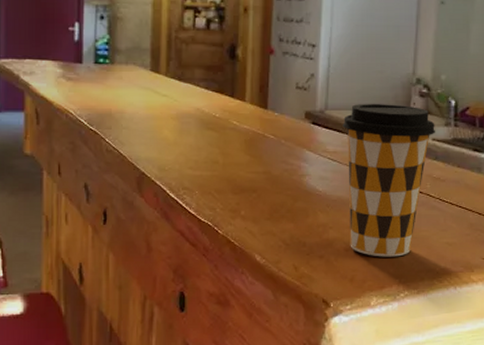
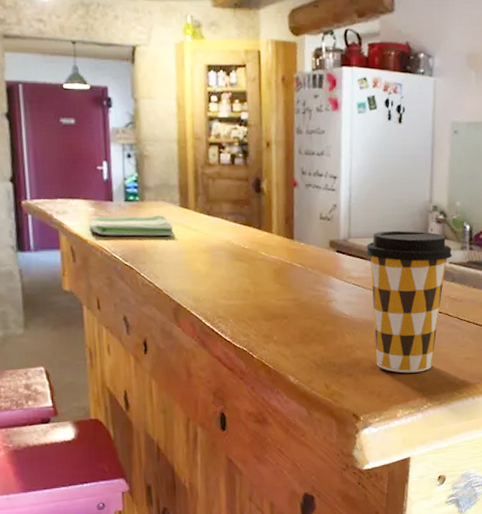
dish towel: none [56,78,143,100] -> present [89,214,174,236]

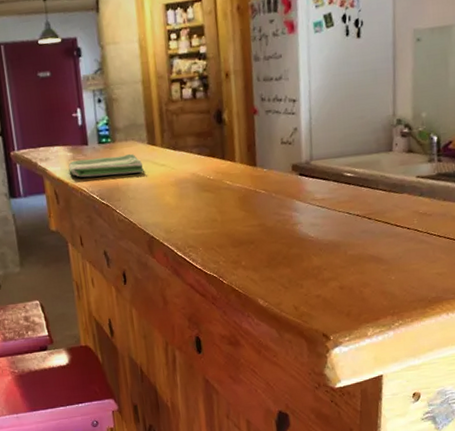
coffee cup: present [365,230,452,373] -> none [328,147,419,292]

